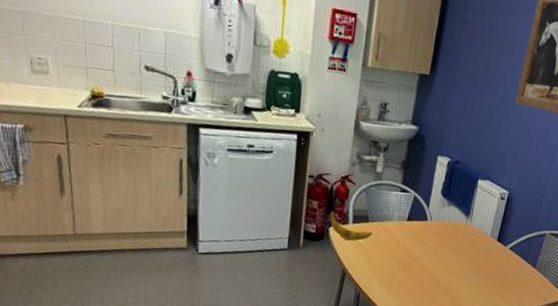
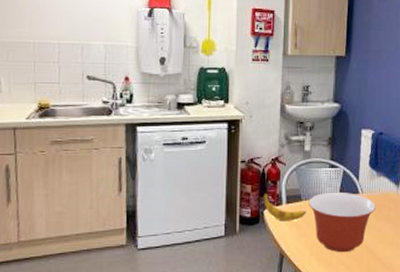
mixing bowl: none [375,216,443,276] -> present [309,192,375,253]

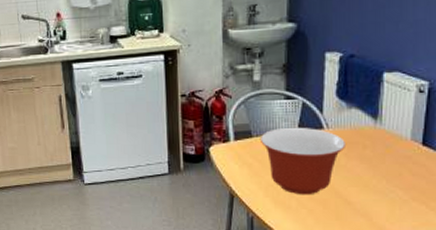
banana: present [264,192,306,221] -> none [208,128,258,159]

